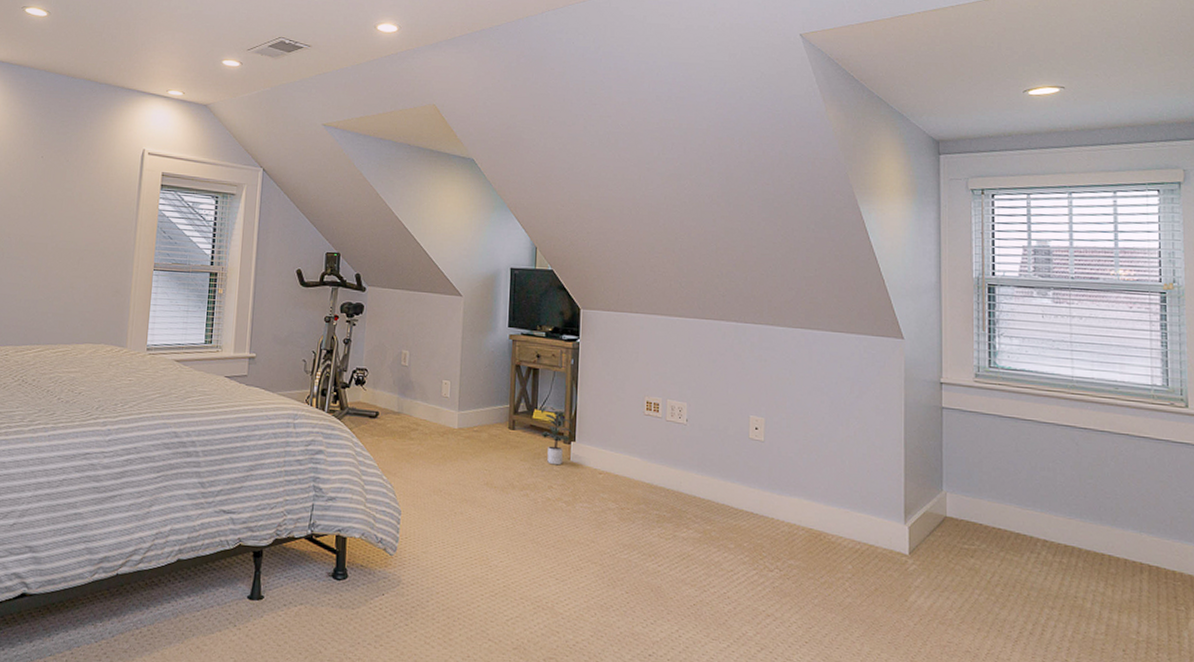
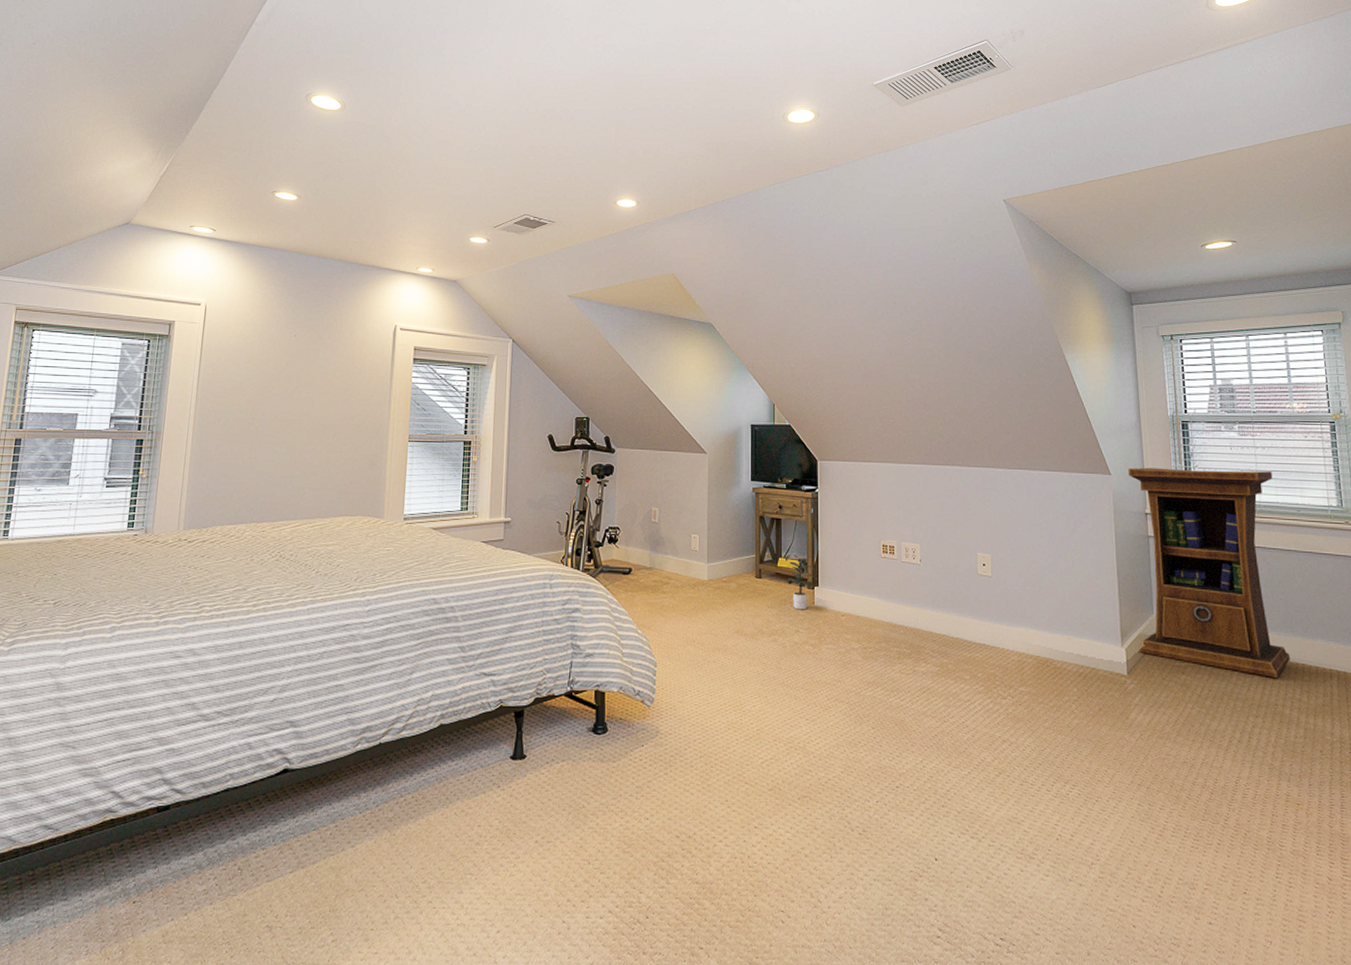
cabinet: none [923,332,1095,568] -> present [1128,467,1290,678]

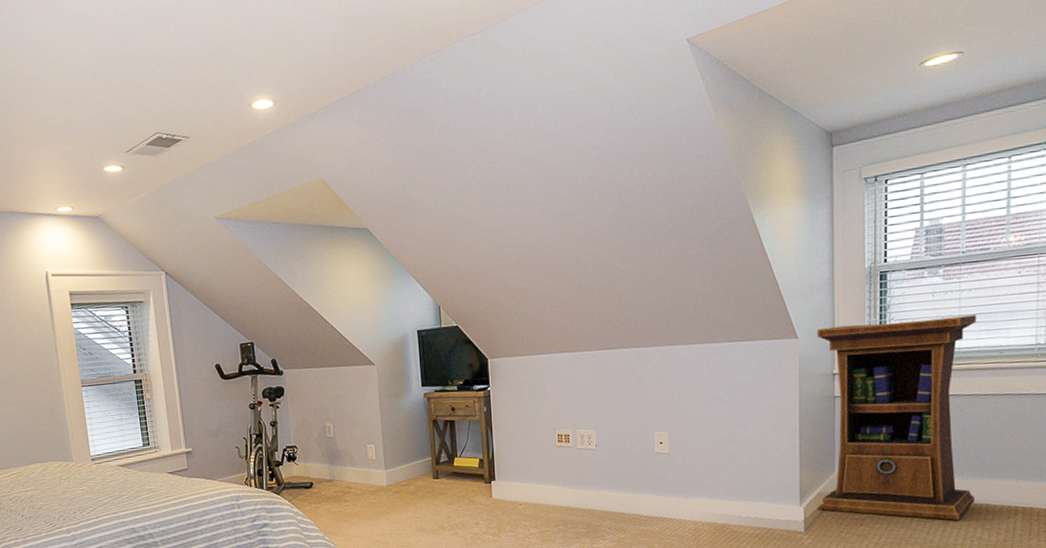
potted plant: present [784,554,817,610] -> none [460,452,494,504]

